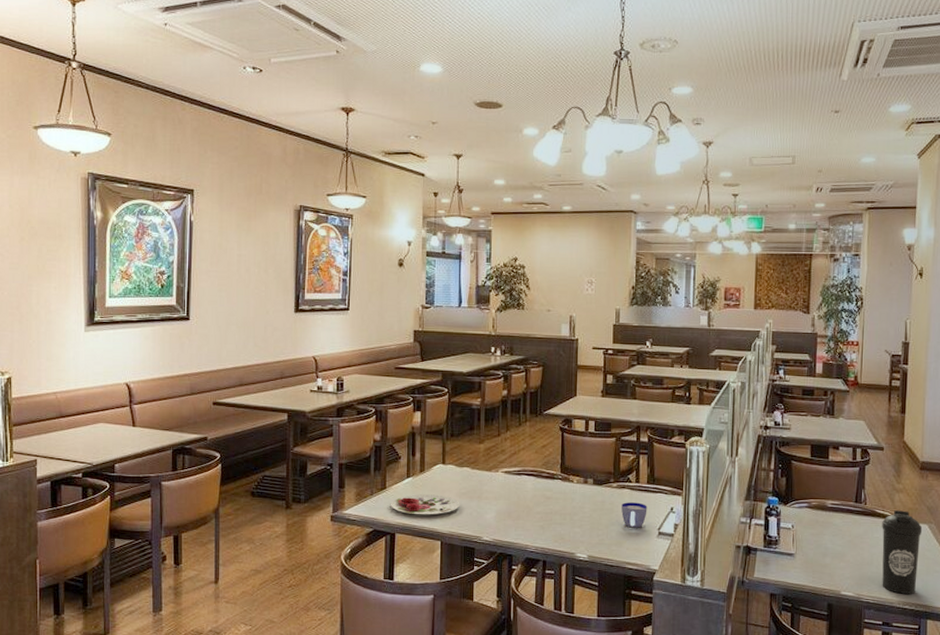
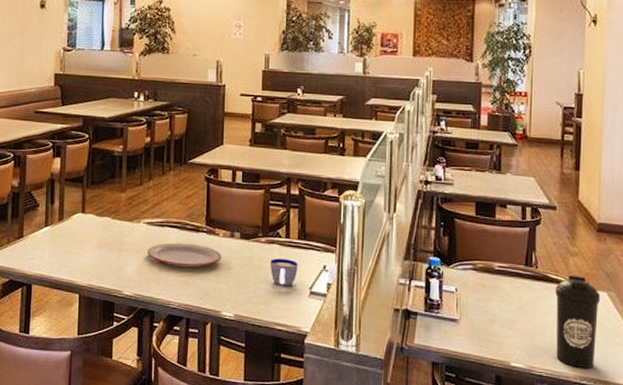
plate: present [391,494,460,515] -> none [28,244,100,267]
plate: none [505,490,576,513] -> present [147,242,222,268]

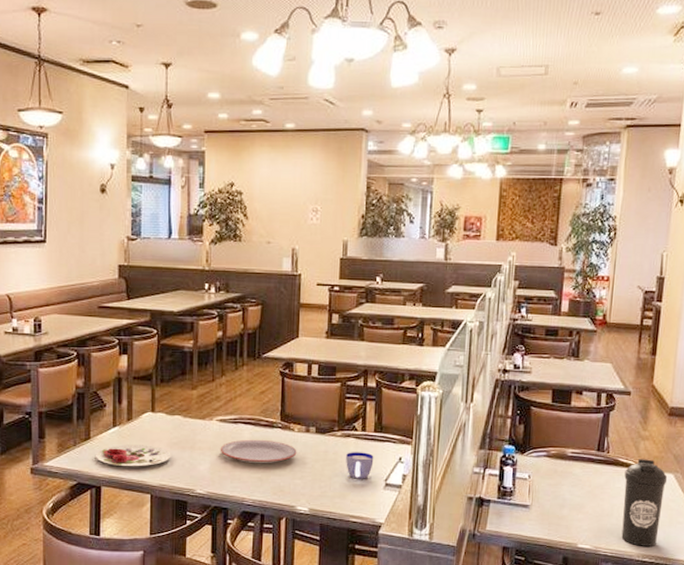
plate: none [28,244,100,267] -> present [96,444,171,467]

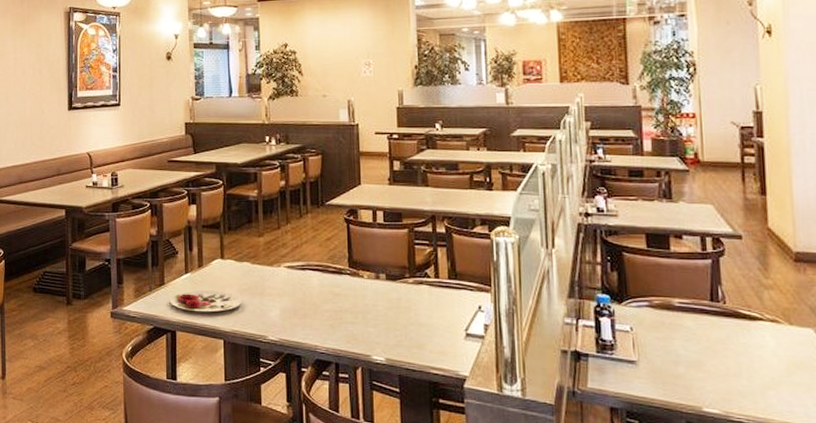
plate: present [220,439,297,464] -> none [289,286,368,311]
cup: present [346,452,374,479] -> none [420,300,451,329]
water bottle: present [621,459,668,546] -> none [749,311,806,414]

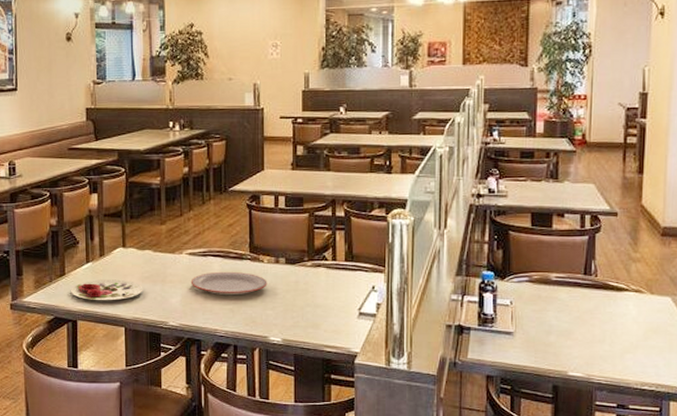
plate: none [289,286,368,311] -> present [190,271,267,296]

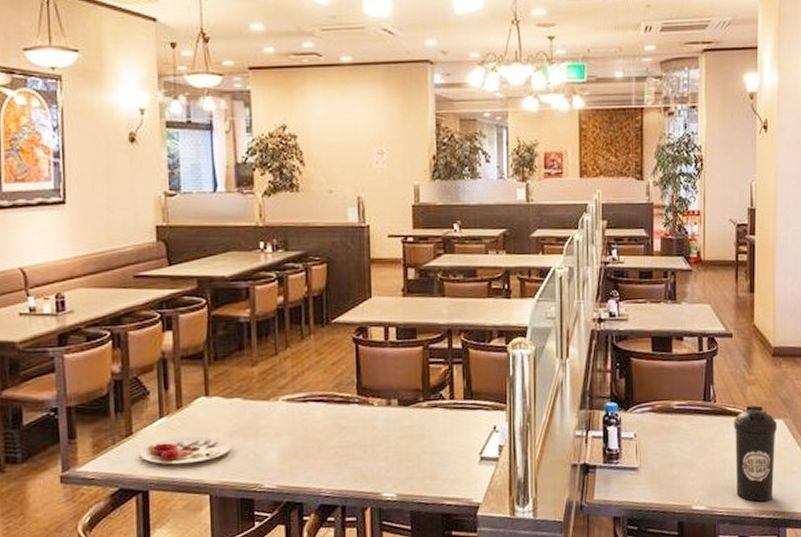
plate: present [190,271,267,296] -> none [289,418,379,448]
water bottle: none [616,282,665,373] -> present [734,405,778,502]

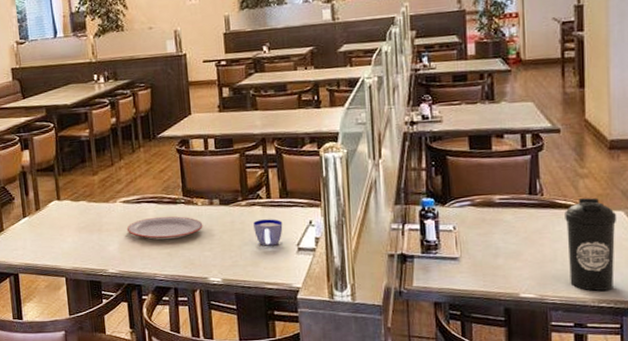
plate: present [140,436,232,465] -> none [10,231,81,254]
plate: none [289,418,379,448] -> present [126,216,203,240]
cup: none [434,423,466,455] -> present [253,219,283,246]

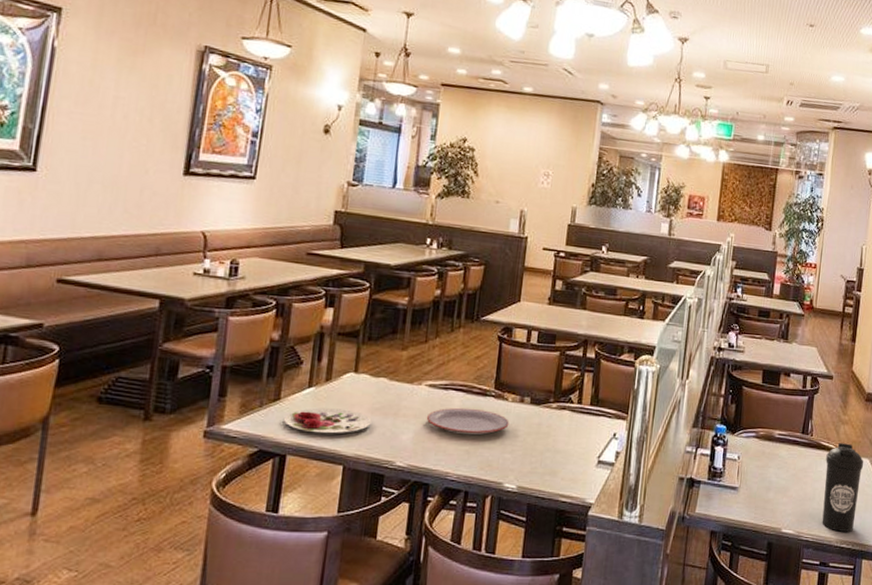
plate: none [10,231,81,254] -> present [284,408,372,434]
cup: present [253,219,283,246] -> none [559,425,588,455]

